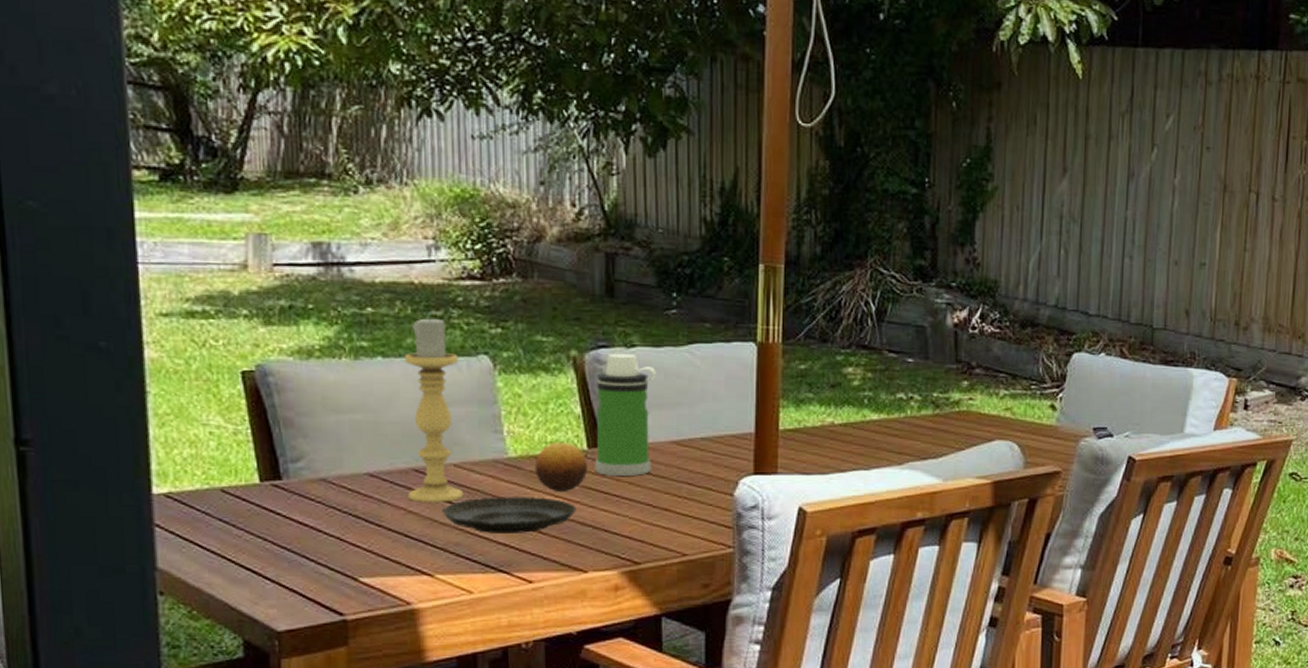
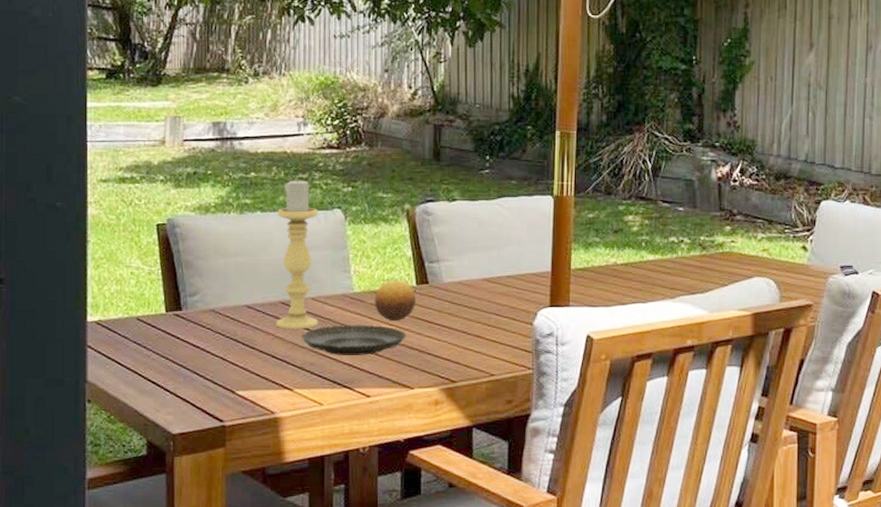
water bottle: present [595,353,656,476] -> none [421,206,472,308]

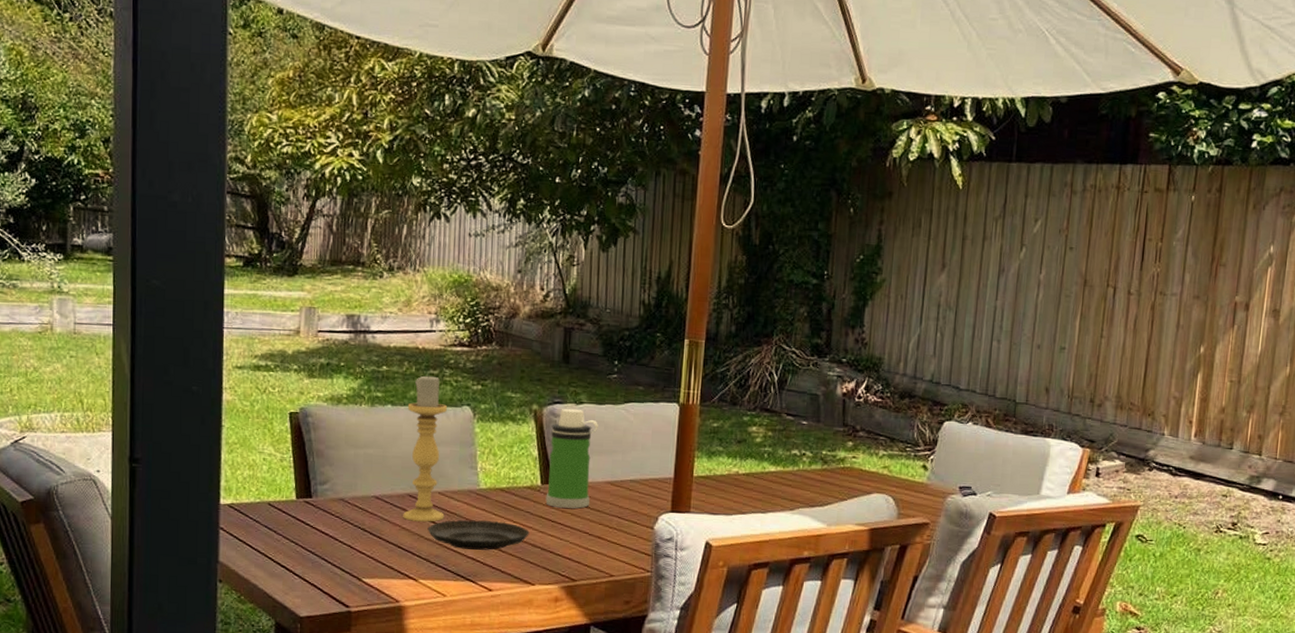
fruit: present [374,279,417,321] -> none [499,478,541,518]
water bottle: none [421,206,472,308] -> present [545,408,598,509]

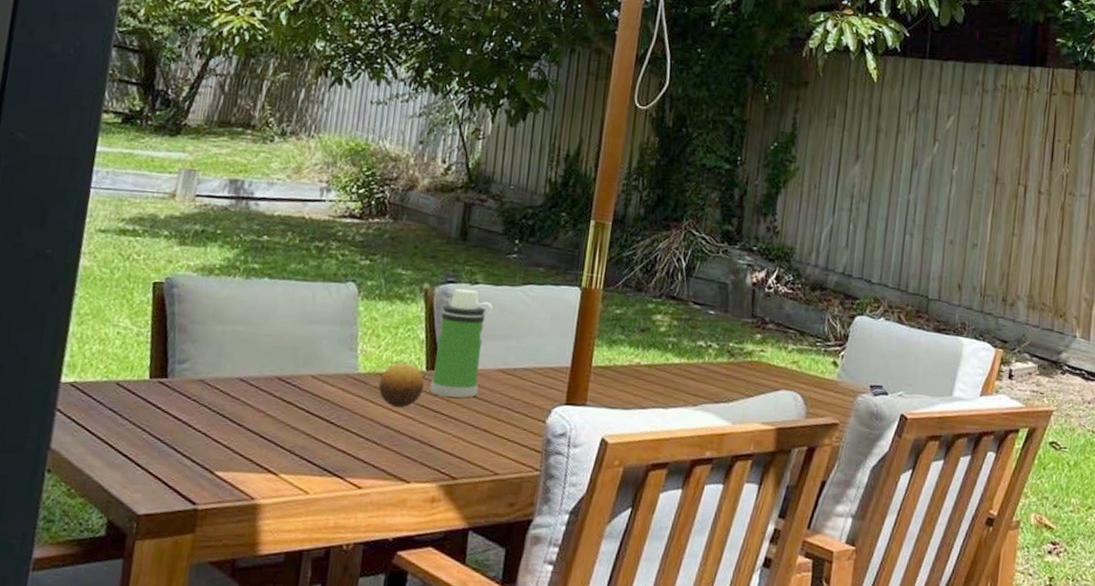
candle holder: present [403,373,447,522] -> none [268,245,330,409]
tart tin: present [427,520,530,550] -> none [295,407,409,443]
fruit: none [499,478,541,518] -> present [378,362,425,407]

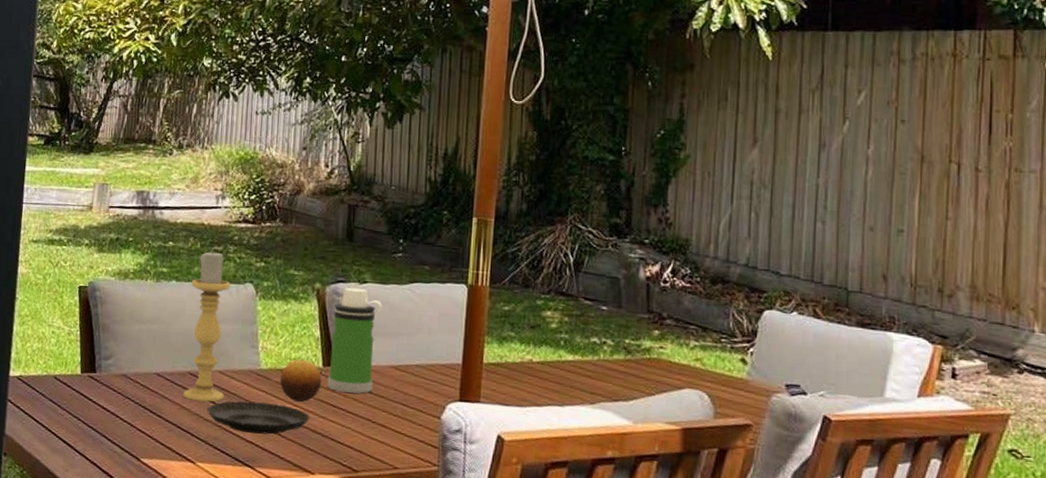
candle holder: none [268,245,330,409] -> present [183,249,230,403]
tart tin: none [295,407,409,443] -> present [207,401,310,435]

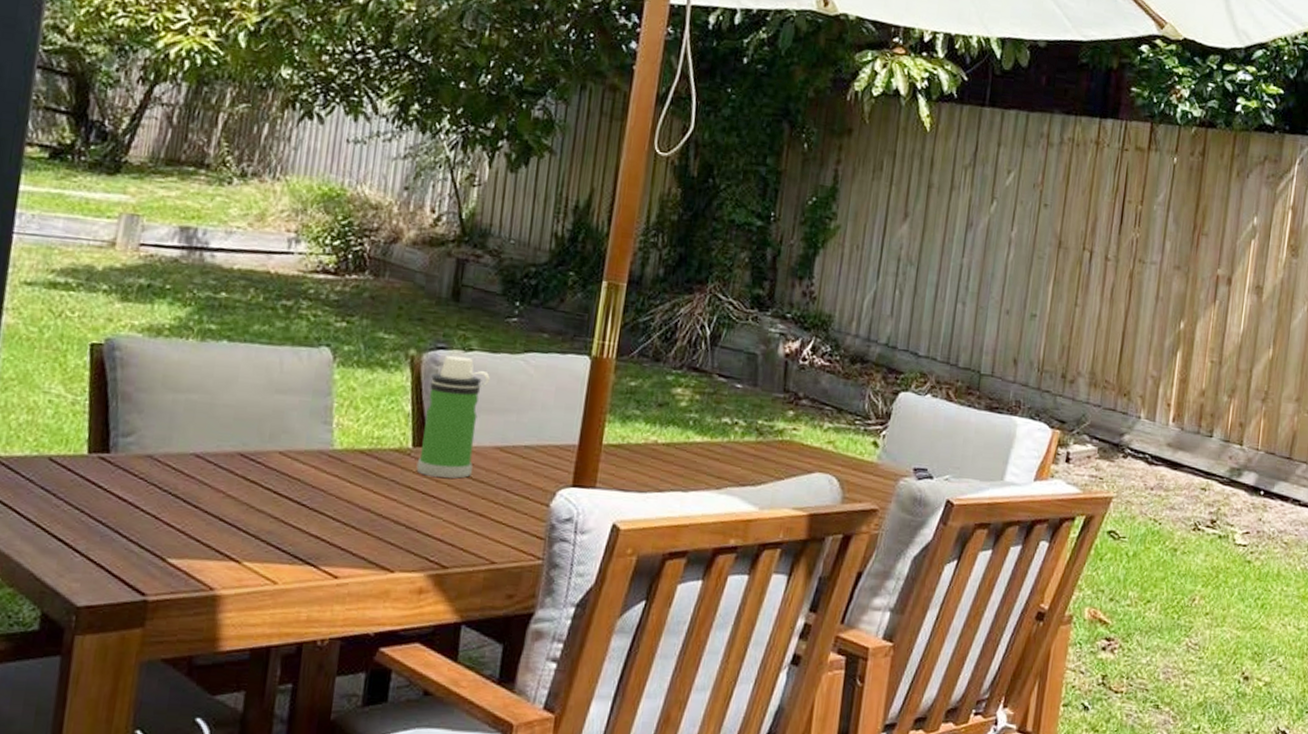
candle holder: present [183,249,230,403] -> none [229,304,300,490]
tart tin: present [207,401,310,435] -> none [260,487,393,527]
fruit: present [279,358,322,402] -> none [357,437,411,488]

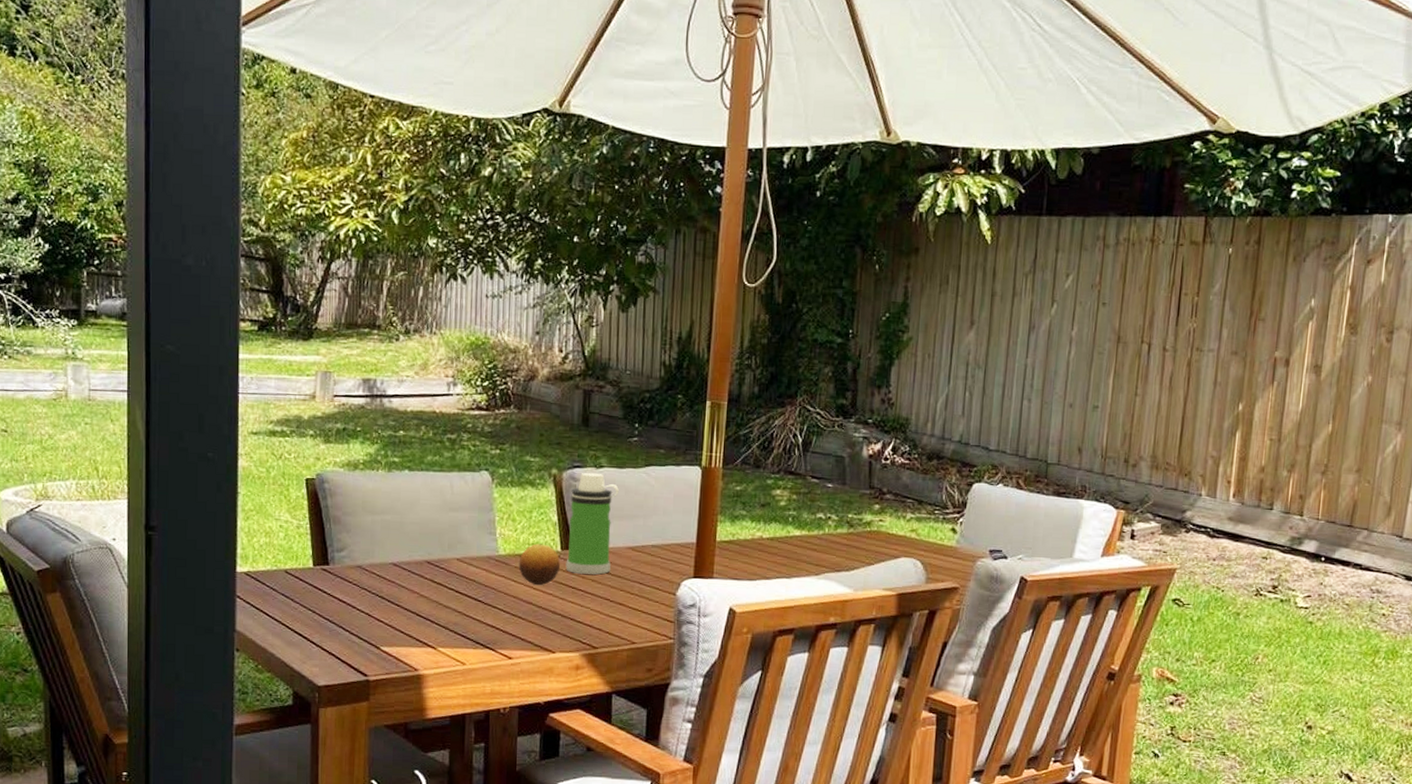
fruit: none [357,437,411,488] -> present [518,543,561,585]

